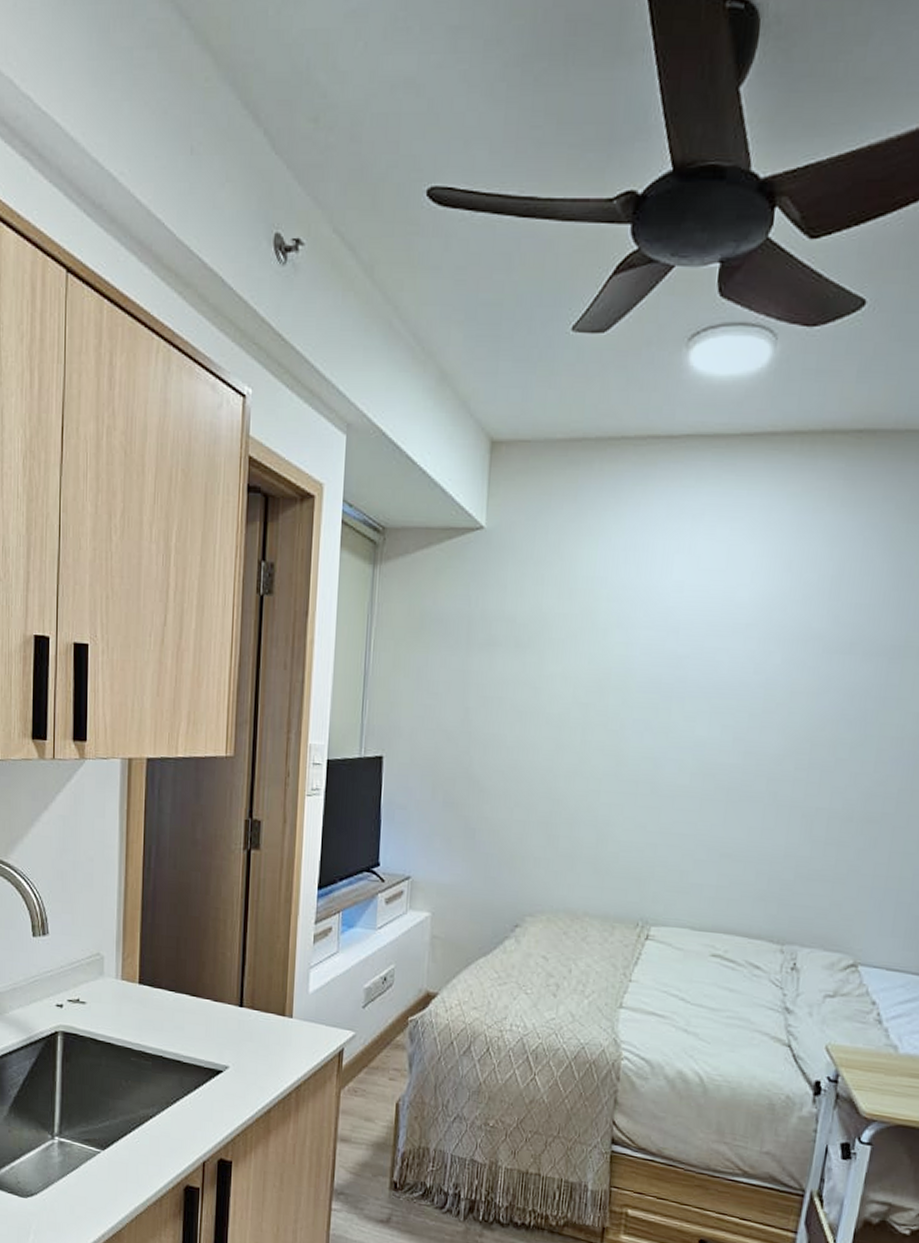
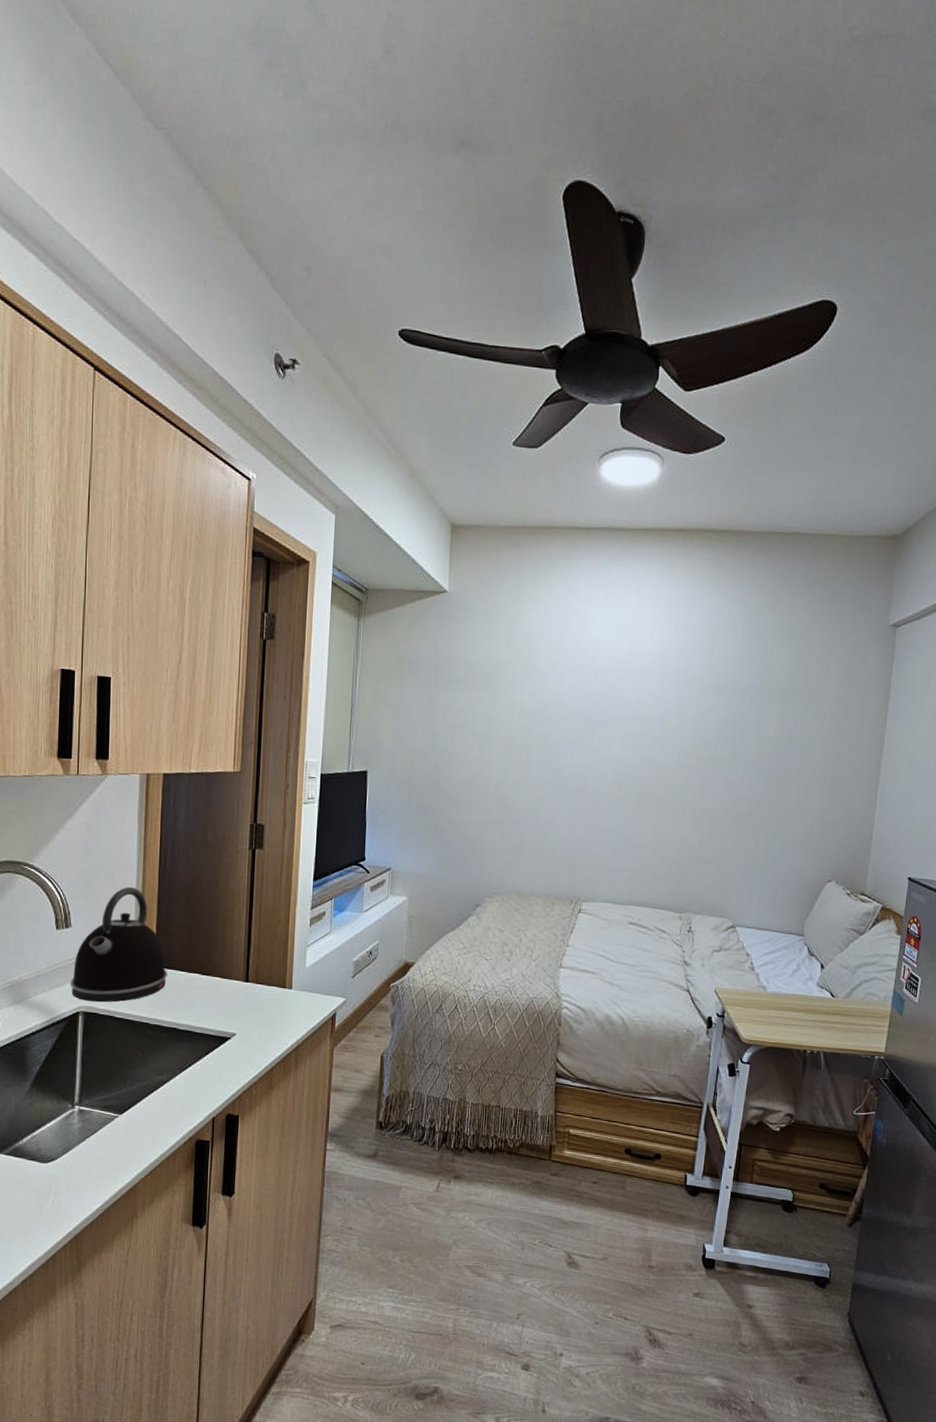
kettle: none [49,890,152,1023] -> present [70,886,167,1003]

